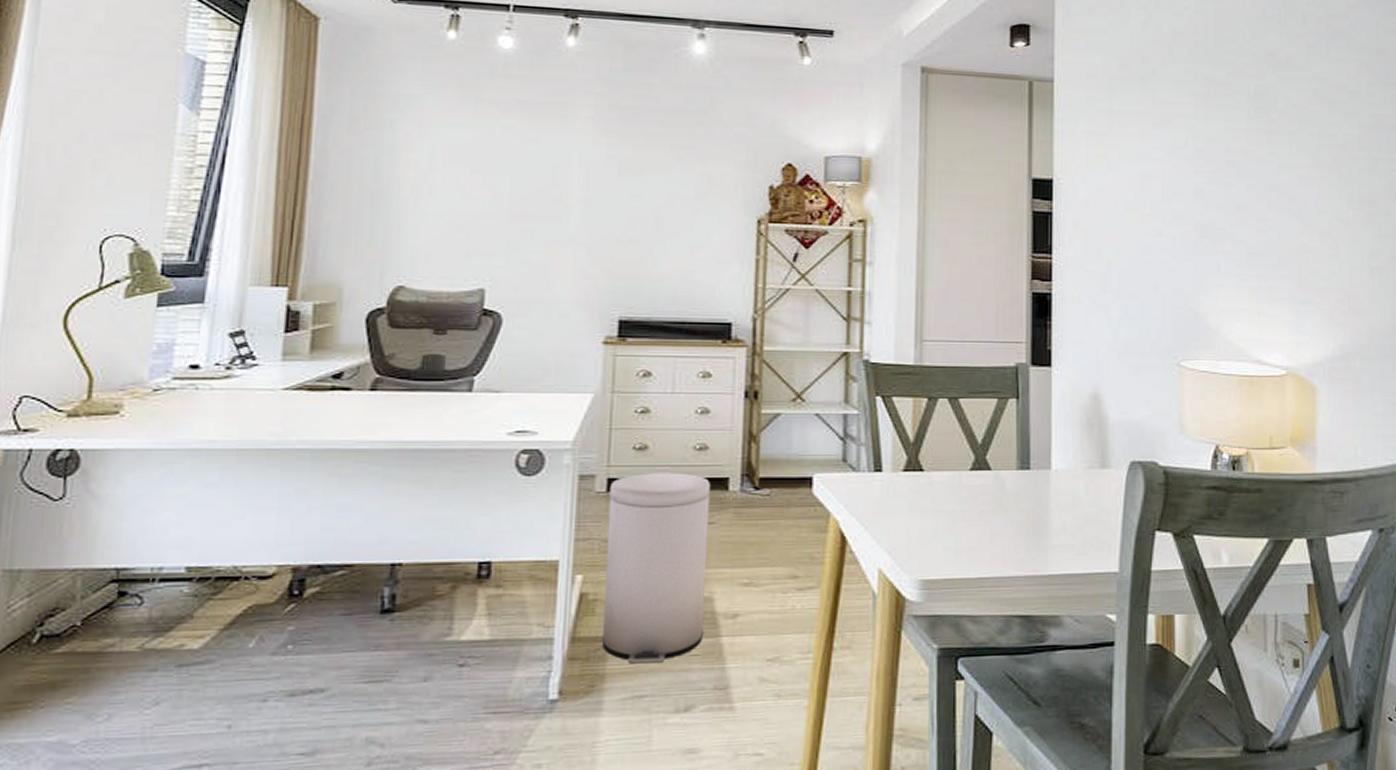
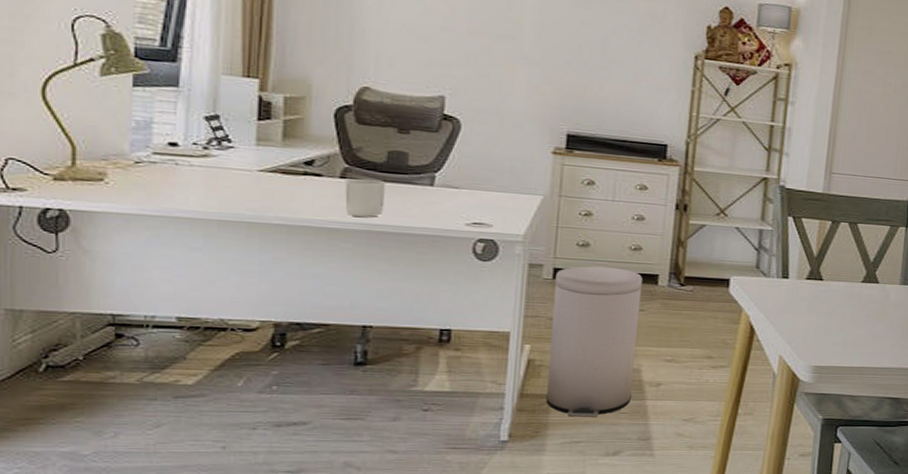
mug: none [375,389,419,435] -> present [345,178,385,218]

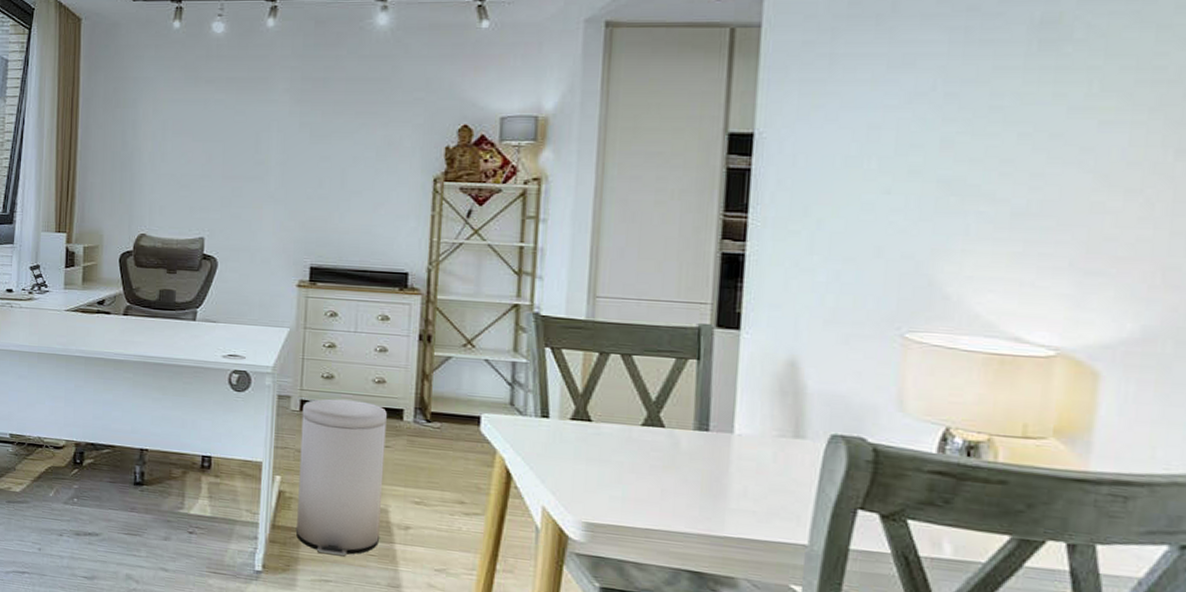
mug: present [345,178,385,218] -> none [127,315,157,350]

